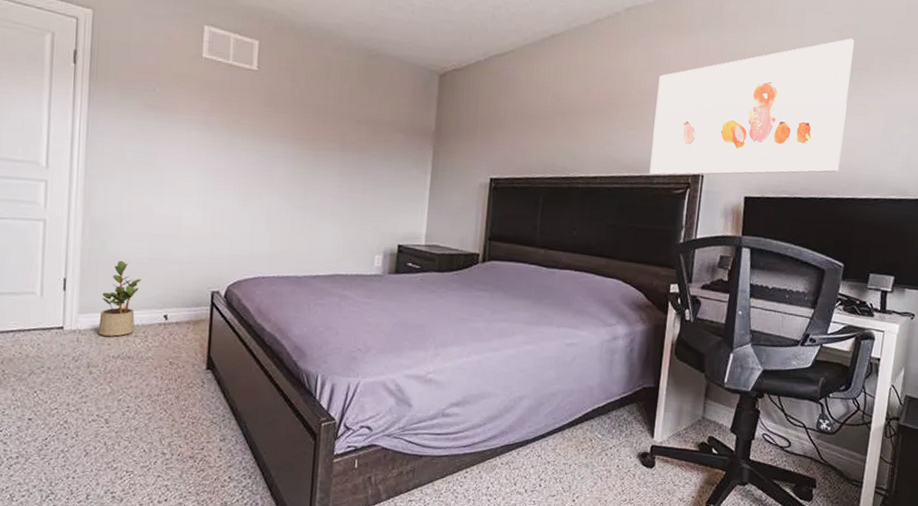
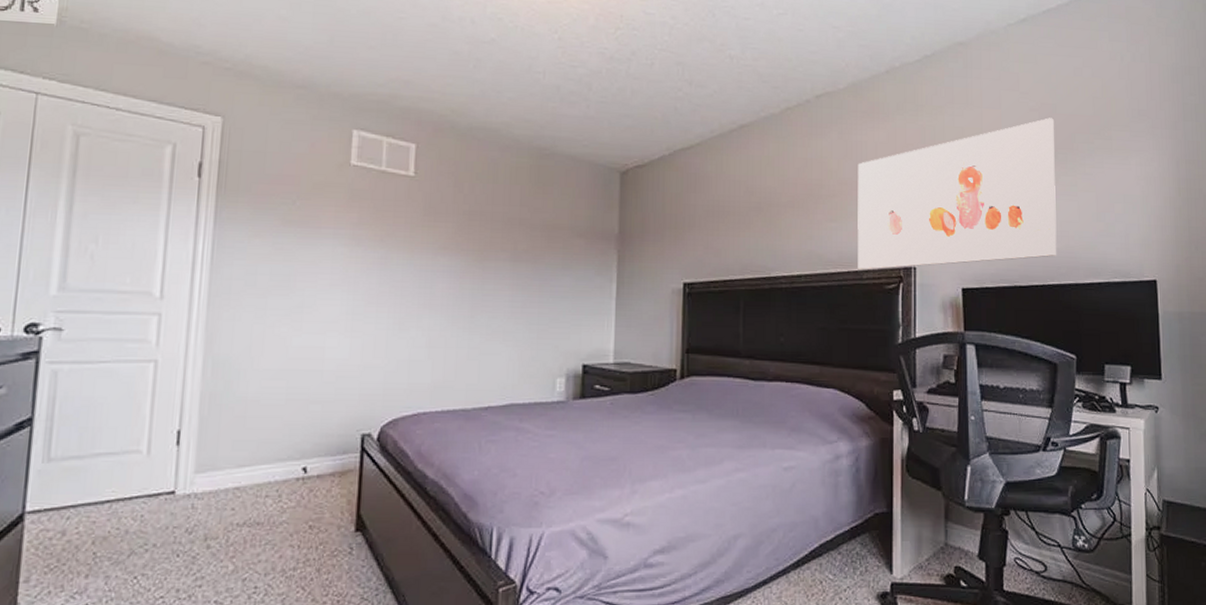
potted plant: present [97,260,142,337] -> none [218,404,275,499]

